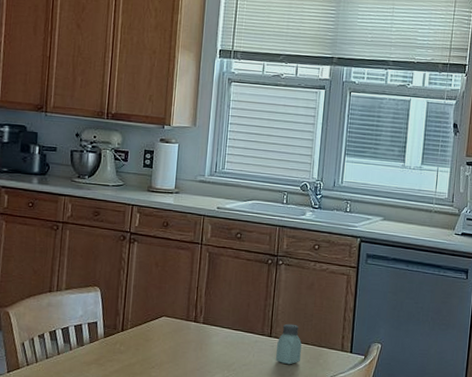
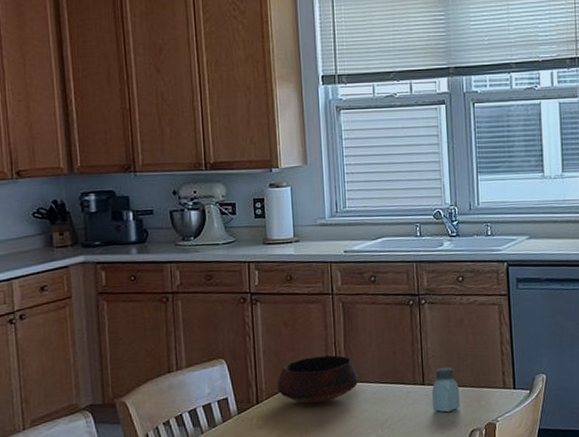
bowl: none [141,297,214,339] -> present [276,355,359,404]

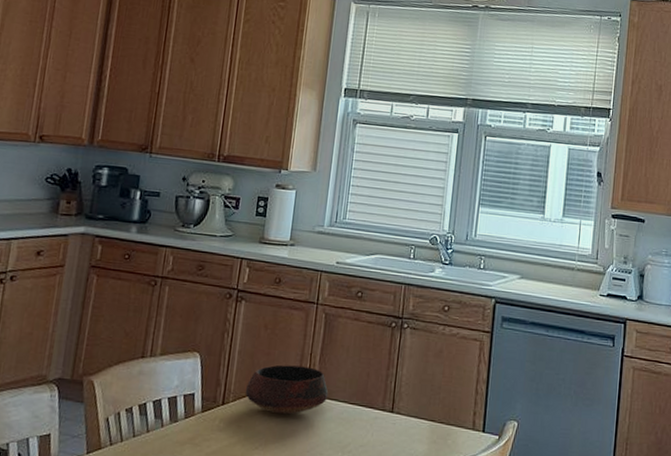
saltshaker: present [432,367,460,413] -> none [398,397,428,446]

